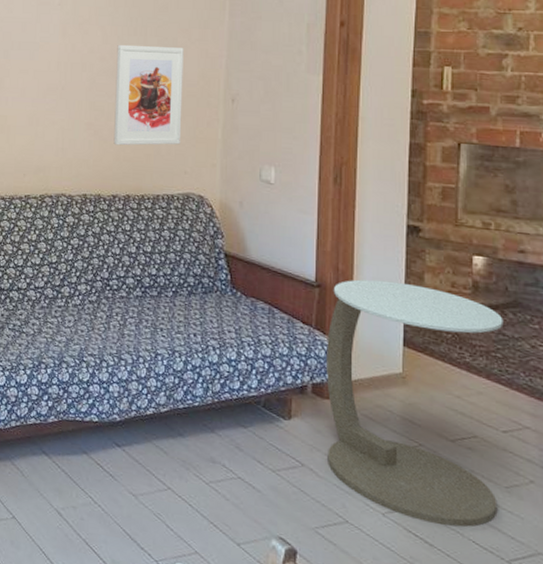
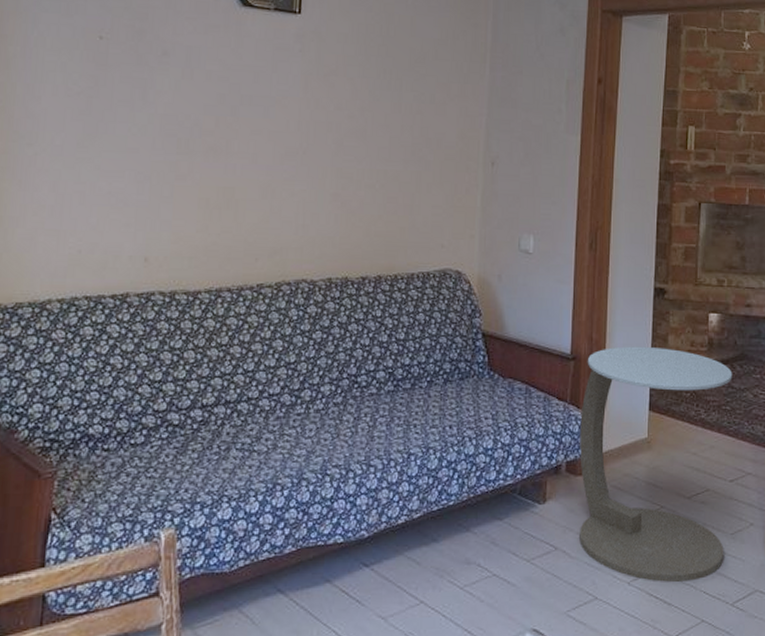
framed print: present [113,44,184,146] -> none [363,100,442,219]

